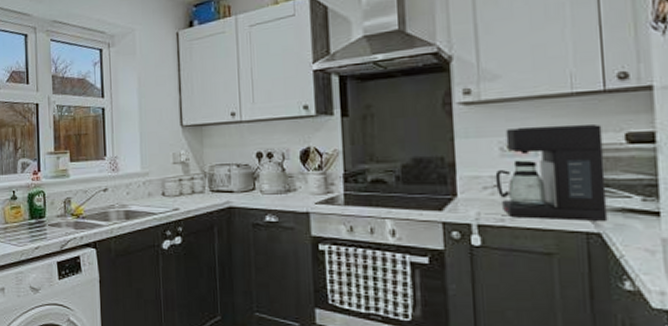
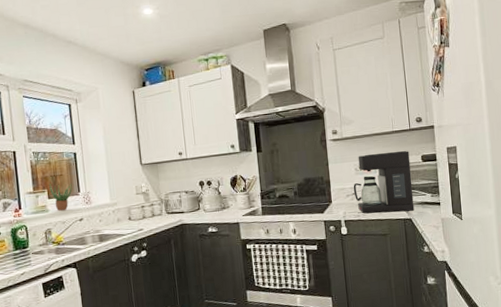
potted plant: none [72,144,98,177] -> present [49,184,72,211]

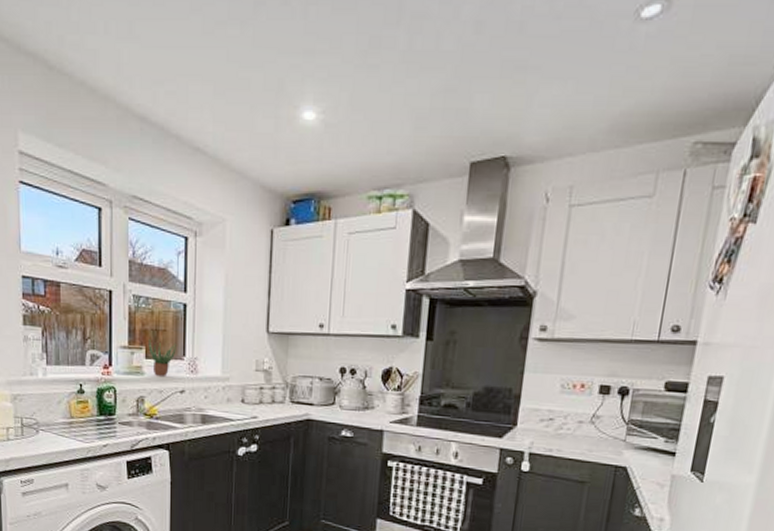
coffee maker: present [353,150,415,215] -> none [551,367,649,458]

